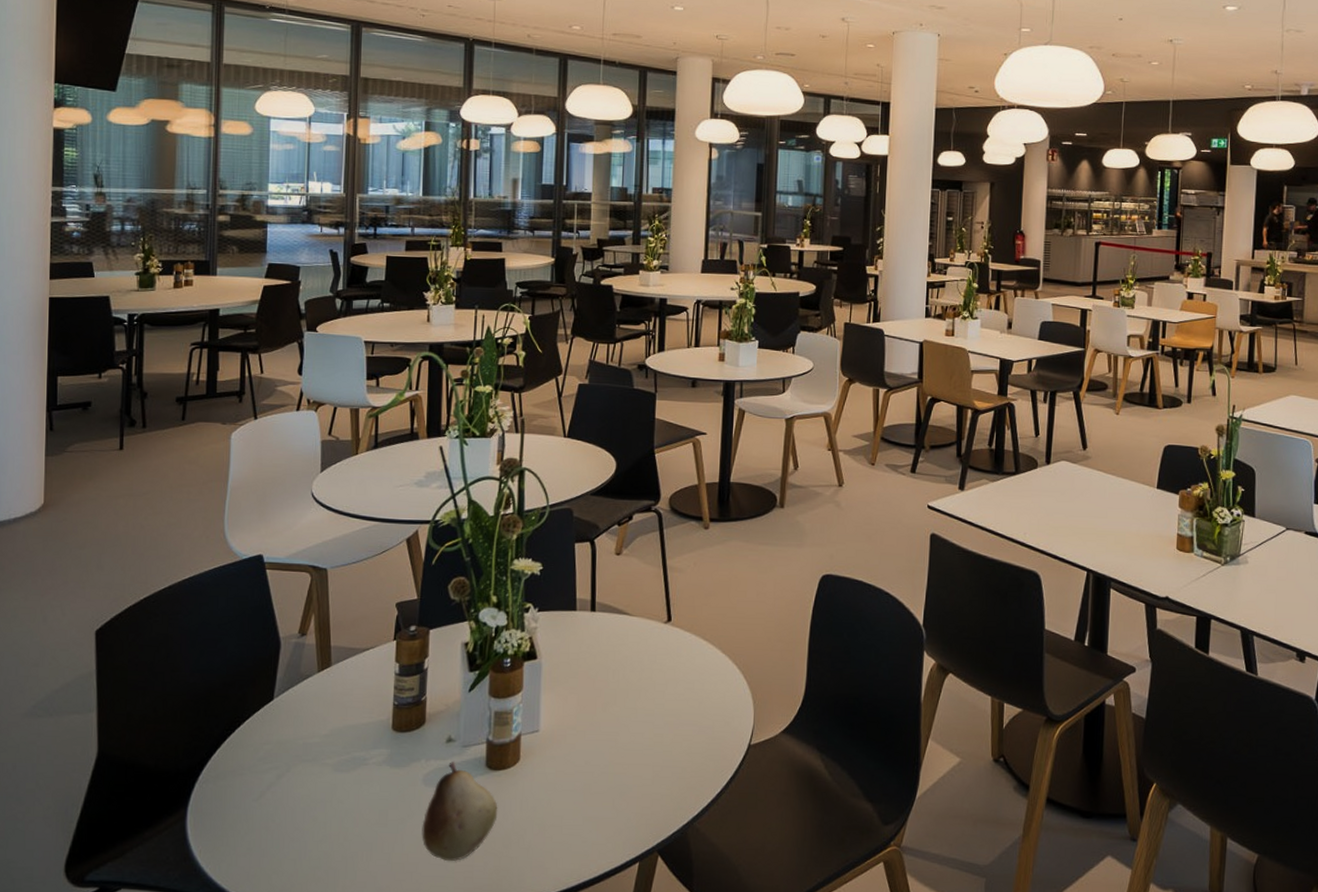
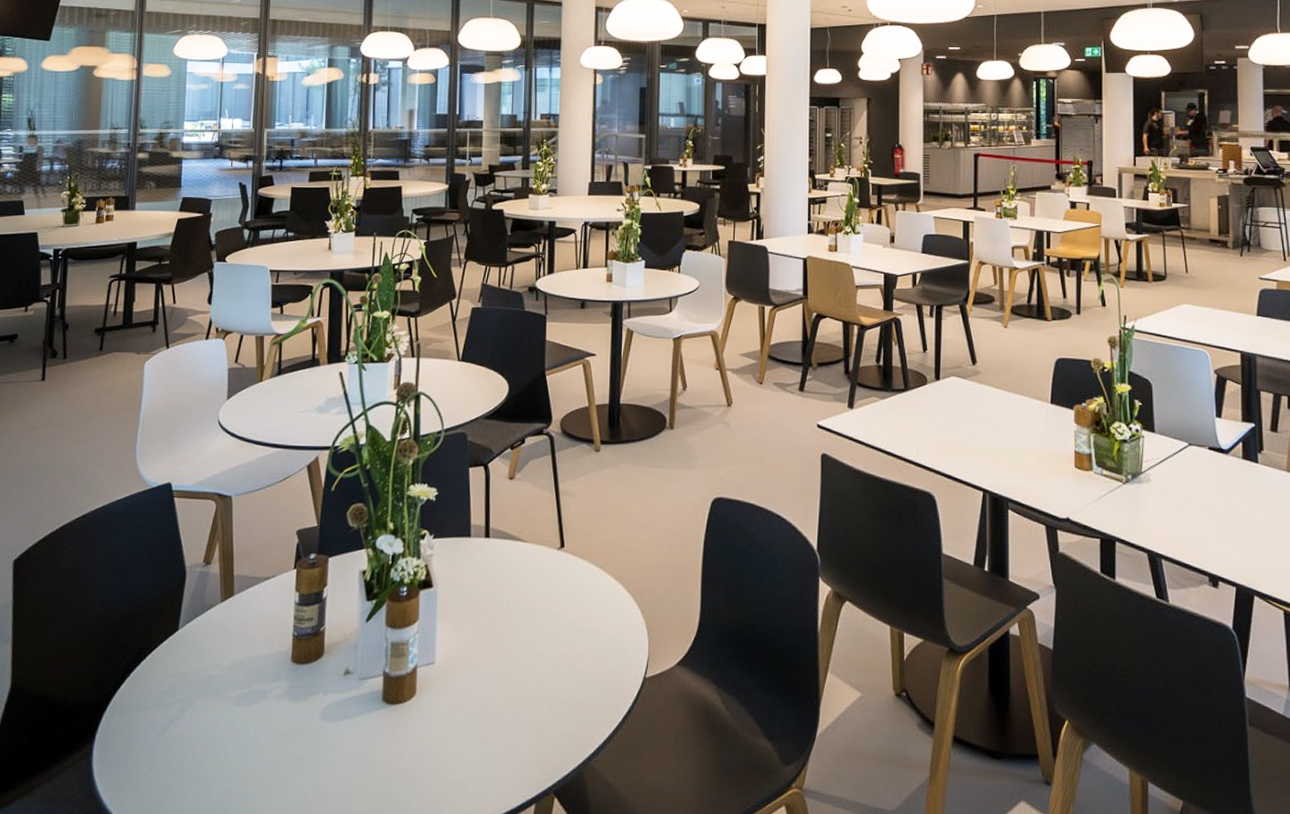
fruit: present [421,762,498,862] -> none [319,695,394,802]

